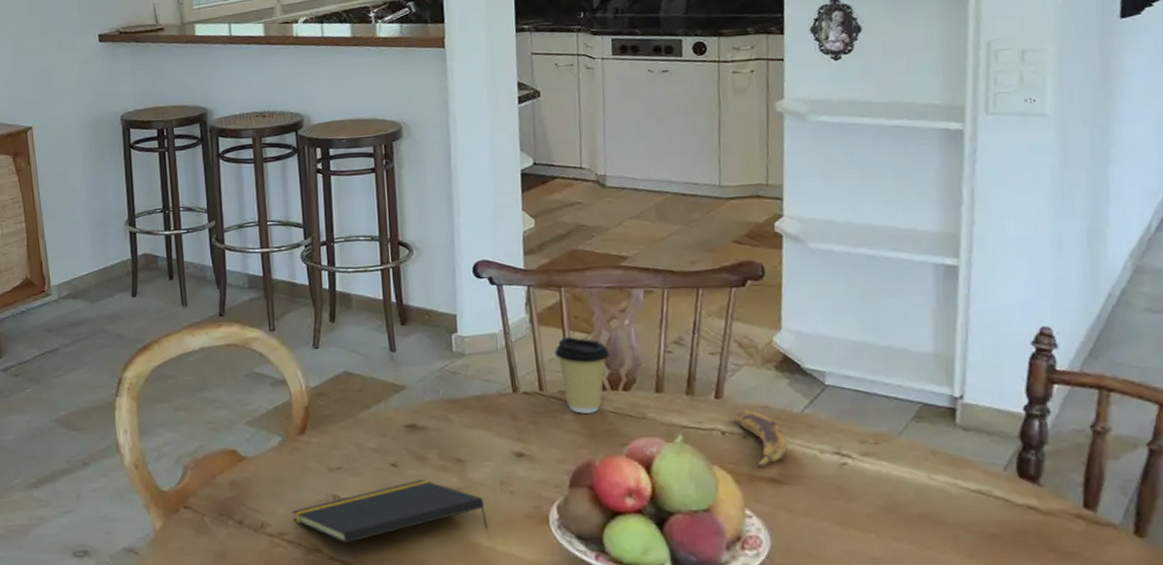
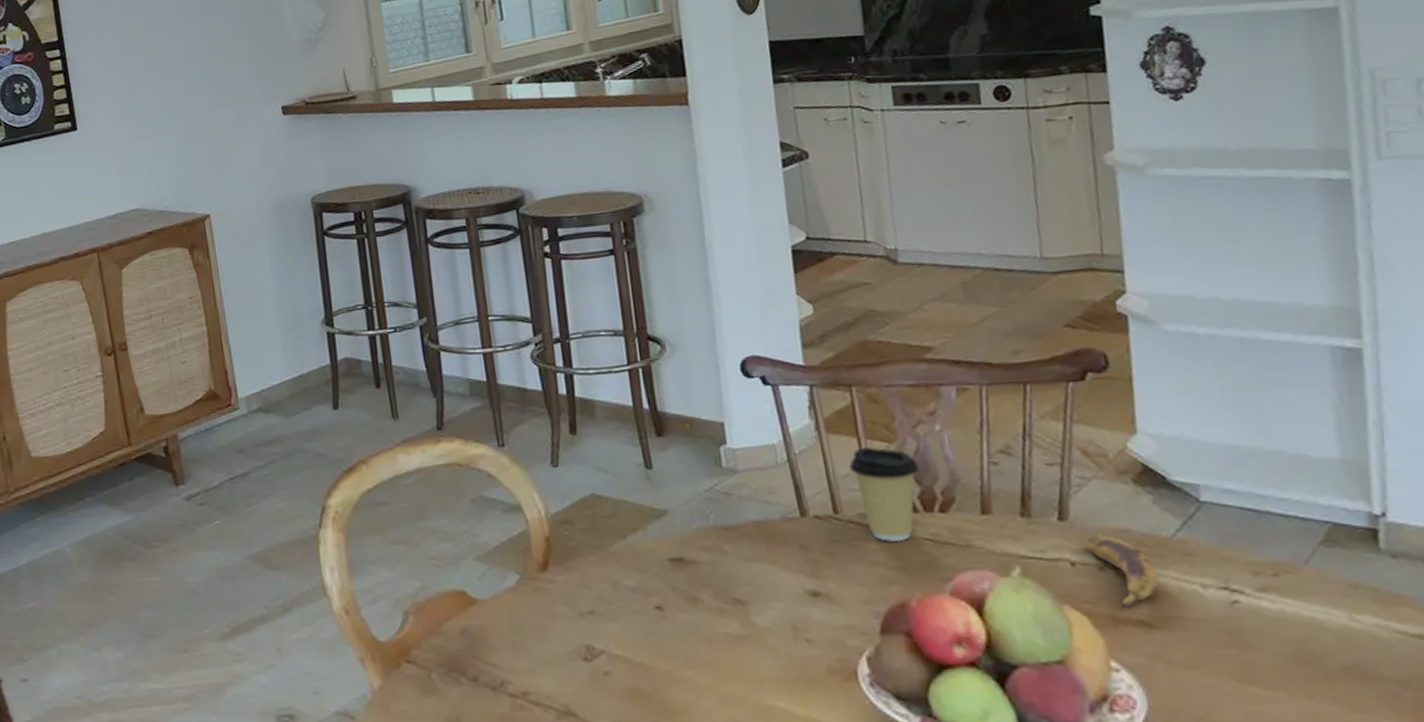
notepad: present [292,480,488,544] -> none [537,626,781,706]

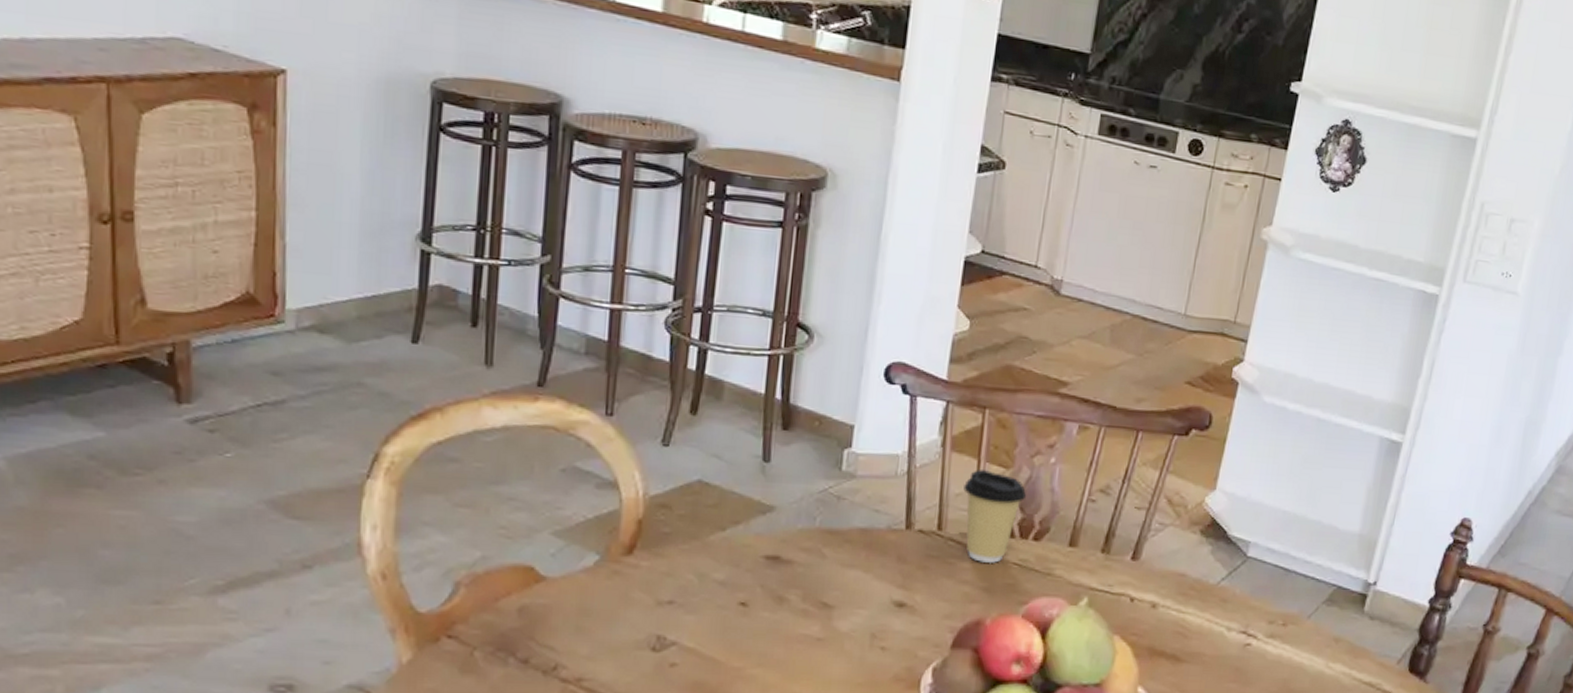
banana: present [1085,534,1159,607] -> none [1147,576,1197,641]

